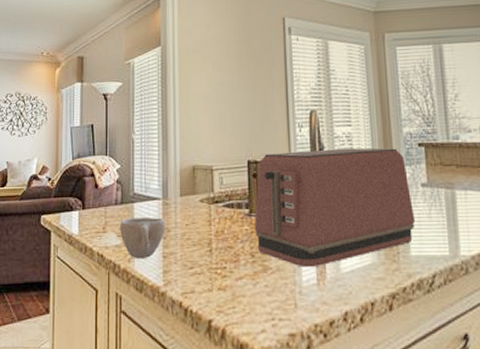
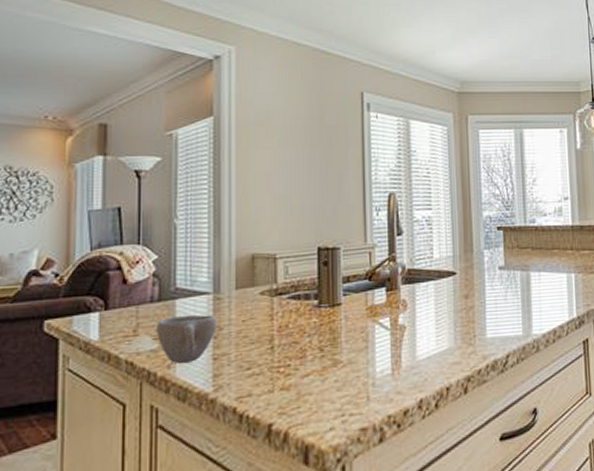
toaster: present [254,148,416,268] -> none [323,232,492,358]

